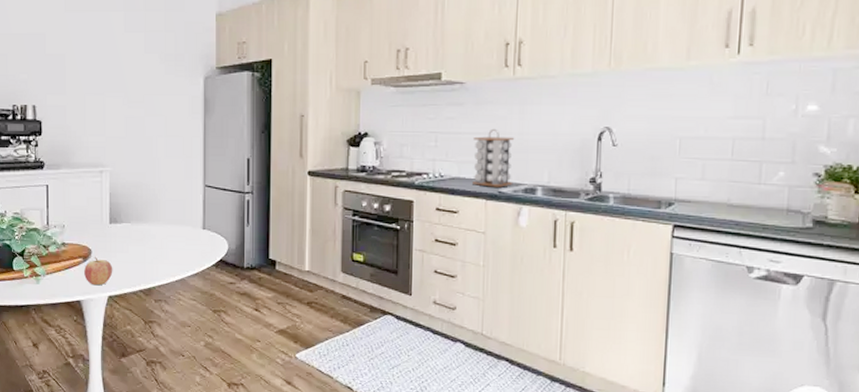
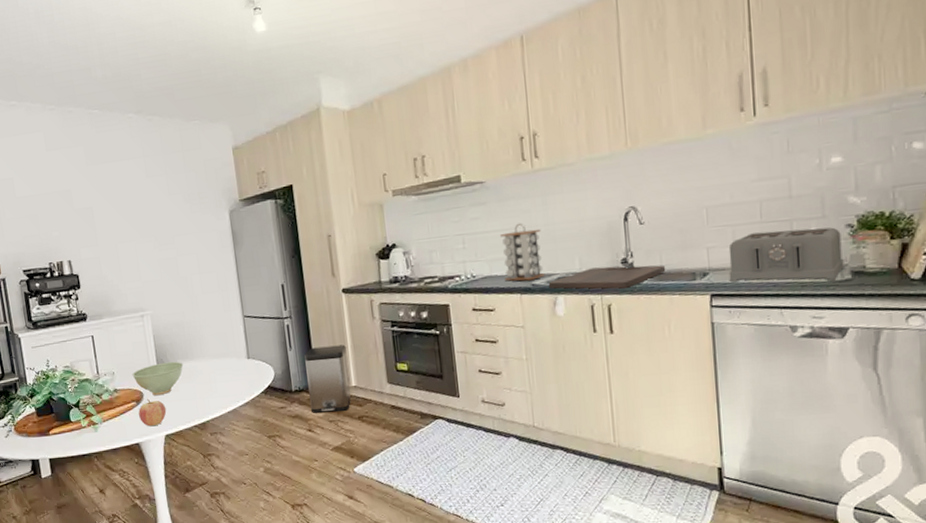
bowl: none [82,222,137,255] -> present [132,361,184,396]
pedal bin: none [260,226,304,294] -> present [304,345,351,413]
cutting board: none [514,183,632,209] -> present [548,265,665,290]
toaster: none [693,170,808,228] -> present [728,227,844,283]

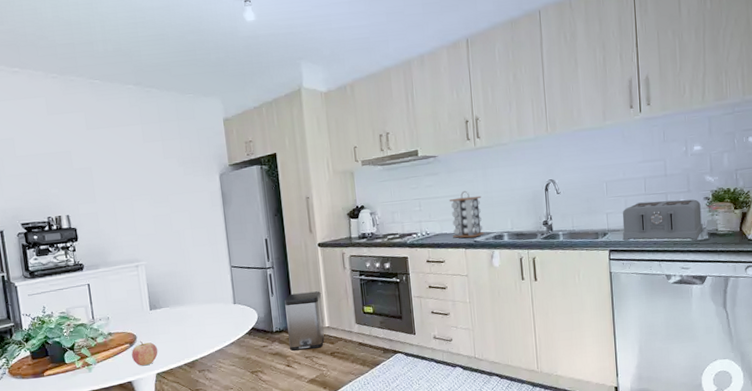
bowl: present [132,361,184,396] -> none [126,306,175,338]
cutting board: present [548,265,665,290] -> none [487,226,576,246]

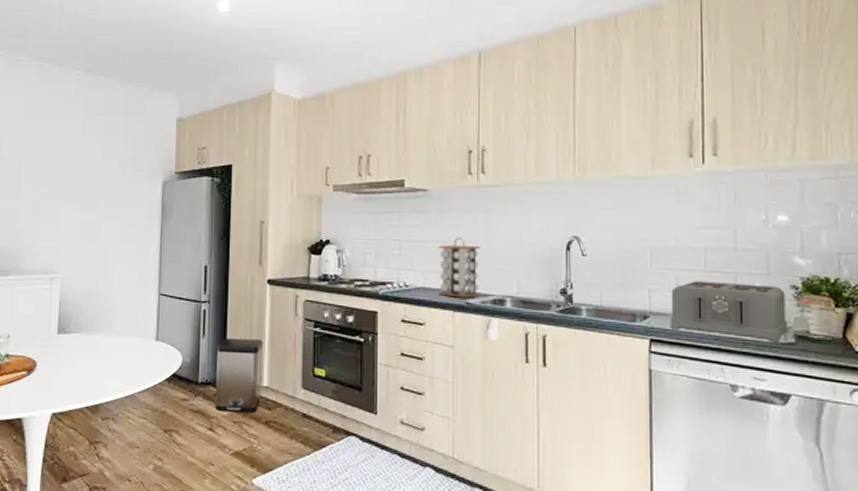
fruit: present [131,341,158,366] -> none [27,370,59,402]

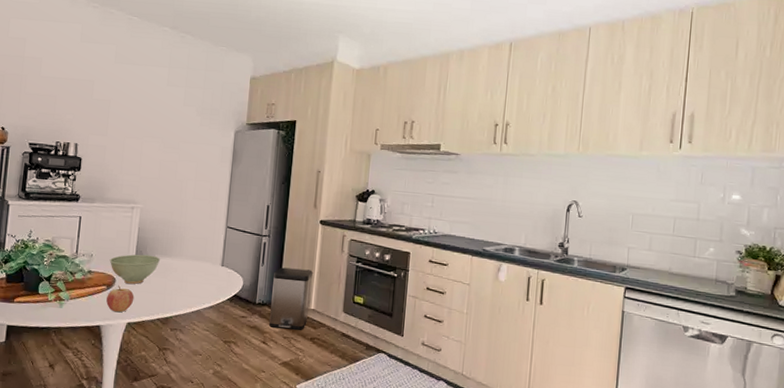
fruit: none [27,370,59,402] -> present [106,286,135,313]
bowl: none [28,332,86,368] -> present [109,254,161,285]
spice rack: present [439,236,481,298] -> none [461,195,499,246]
toaster: present [670,281,788,344] -> none [641,243,732,296]

